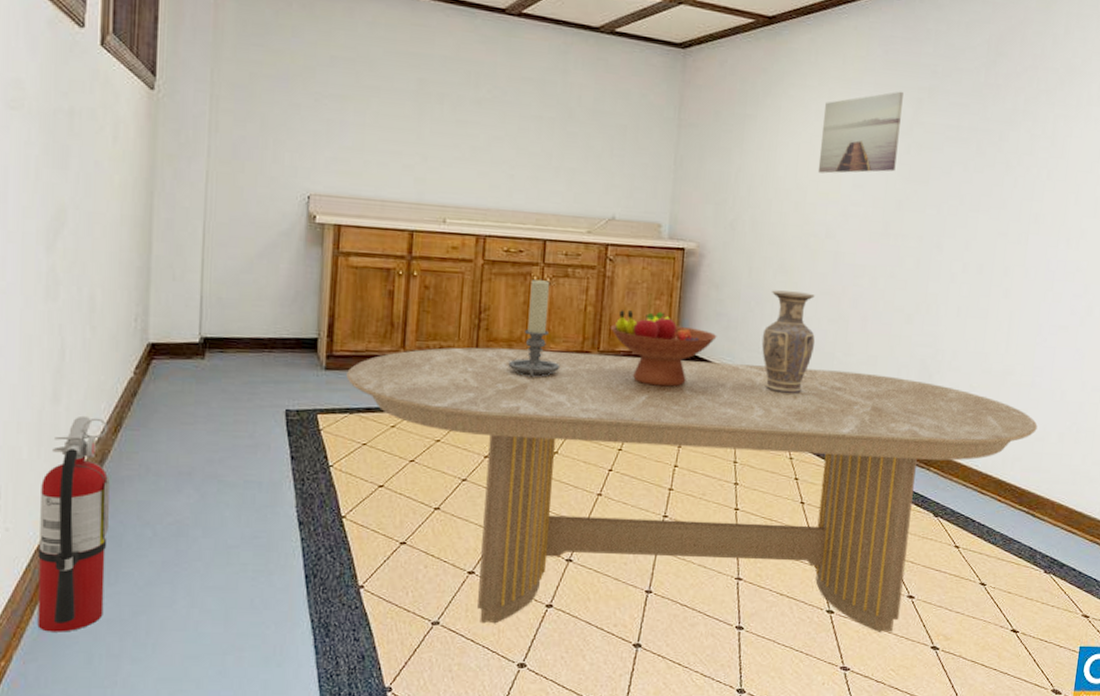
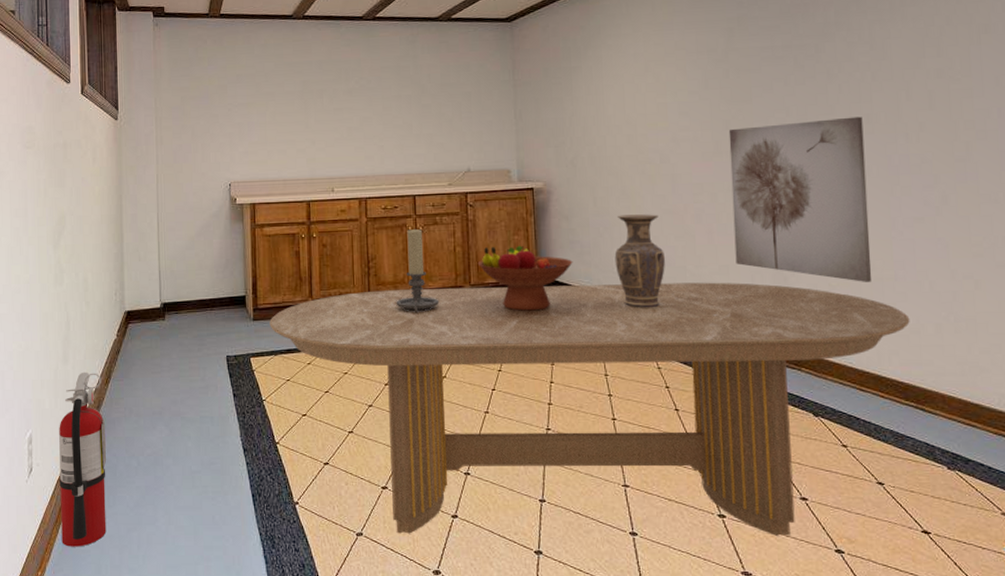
wall art: present [818,91,904,174] -> none [641,24,717,107]
wall art: none [885,210,1031,386] -> present [728,116,872,282]

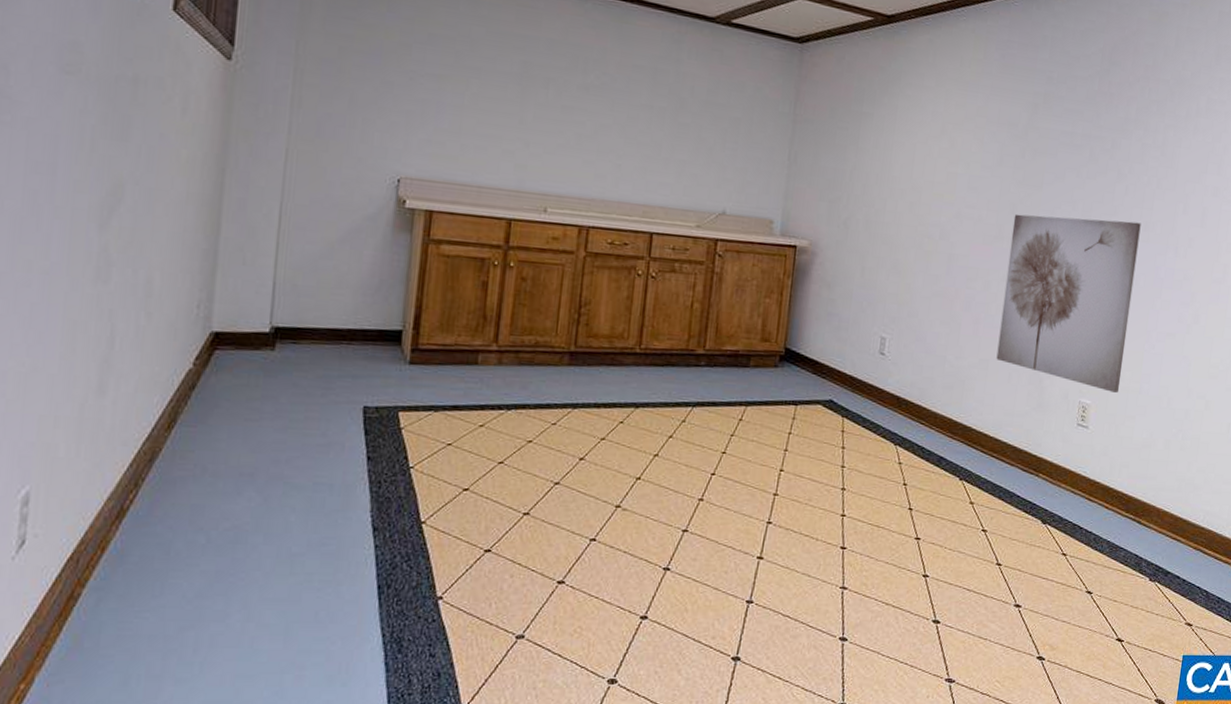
fire extinguisher: present [59,371,107,547] -> none [66,409,161,650]
dining table: present [269,282,910,536] -> none [432,343,1145,643]
candle holder: present [396,228,440,313] -> none [608,273,664,377]
fruit bowl: present [477,245,573,311] -> none [717,307,828,388]
vase: present [614,214,665,308] -> none [872,291,928,398]

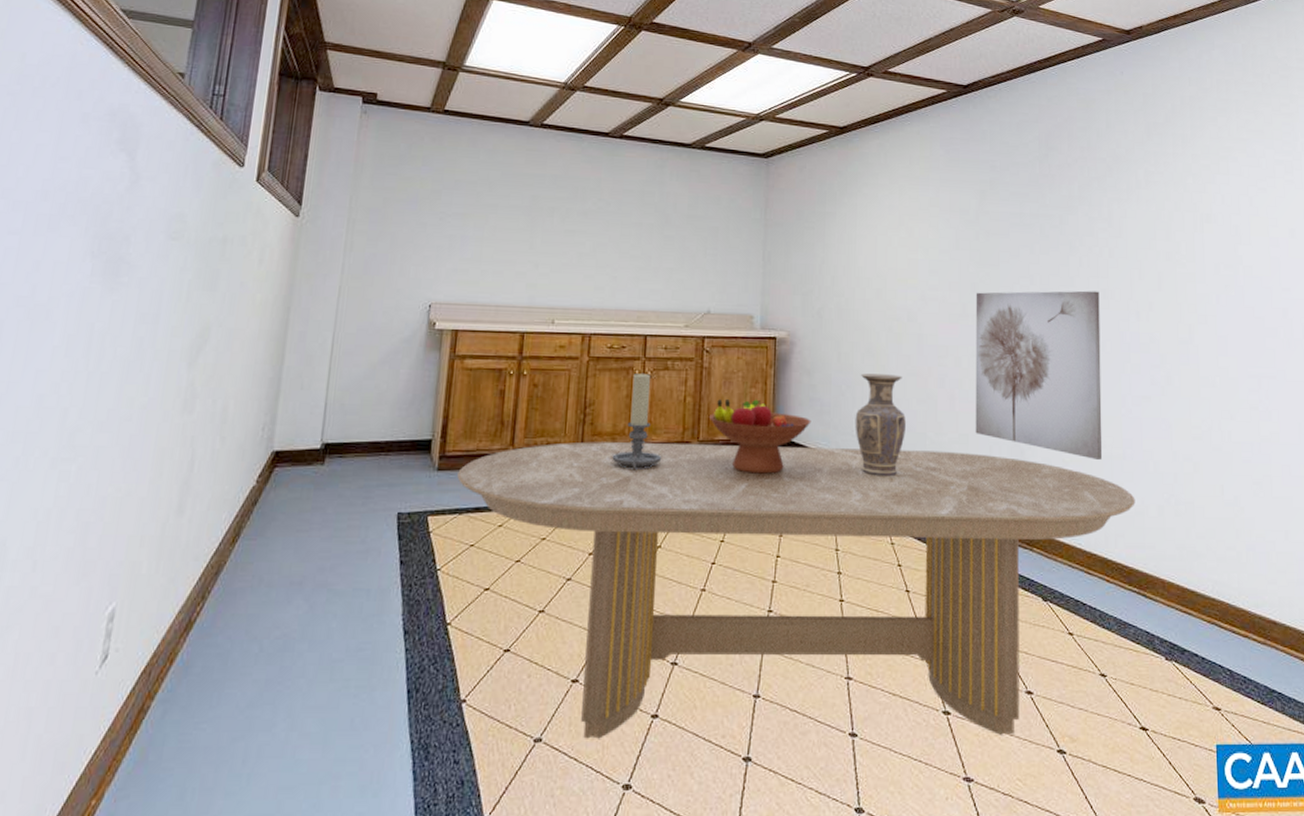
dining table: none [432,343,1145,643] -> present [457,442,1135,739]
candle holder: none [608,273,664,377] -> present [612,372,662,471]
fruit bowl: none [717,307,828,388] -> present [708,398,811,474]
vase: none [872,291,928,398] -> present [855,373,906,477]

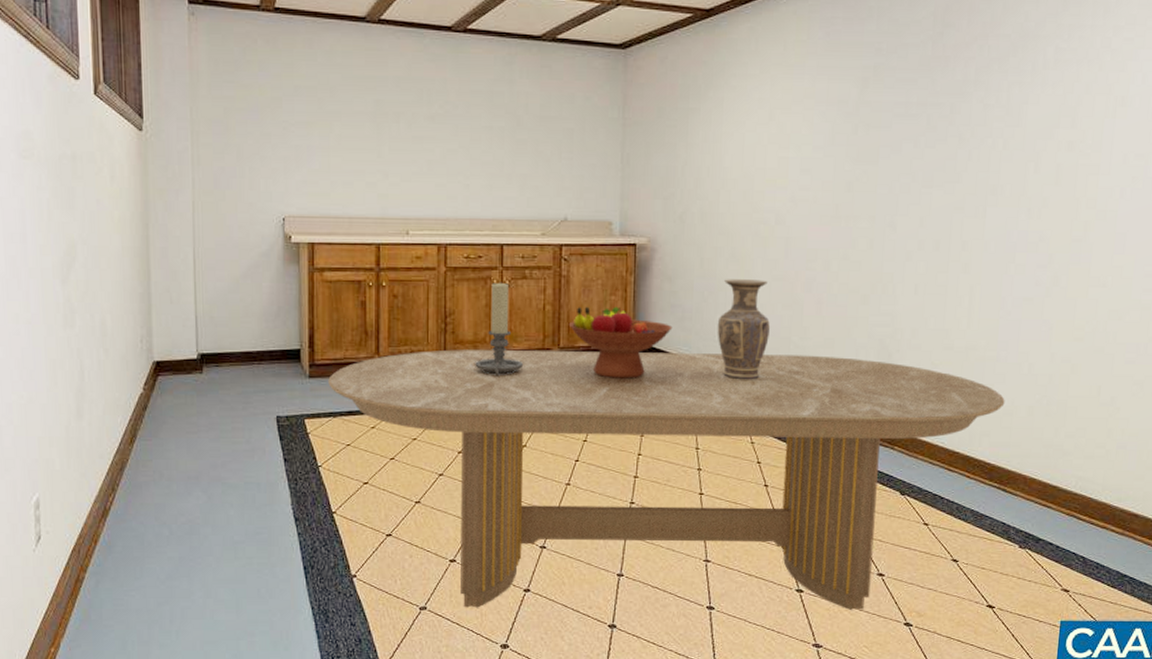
wall art: present [975,290,1103,460] -> none [842,187,988,362]

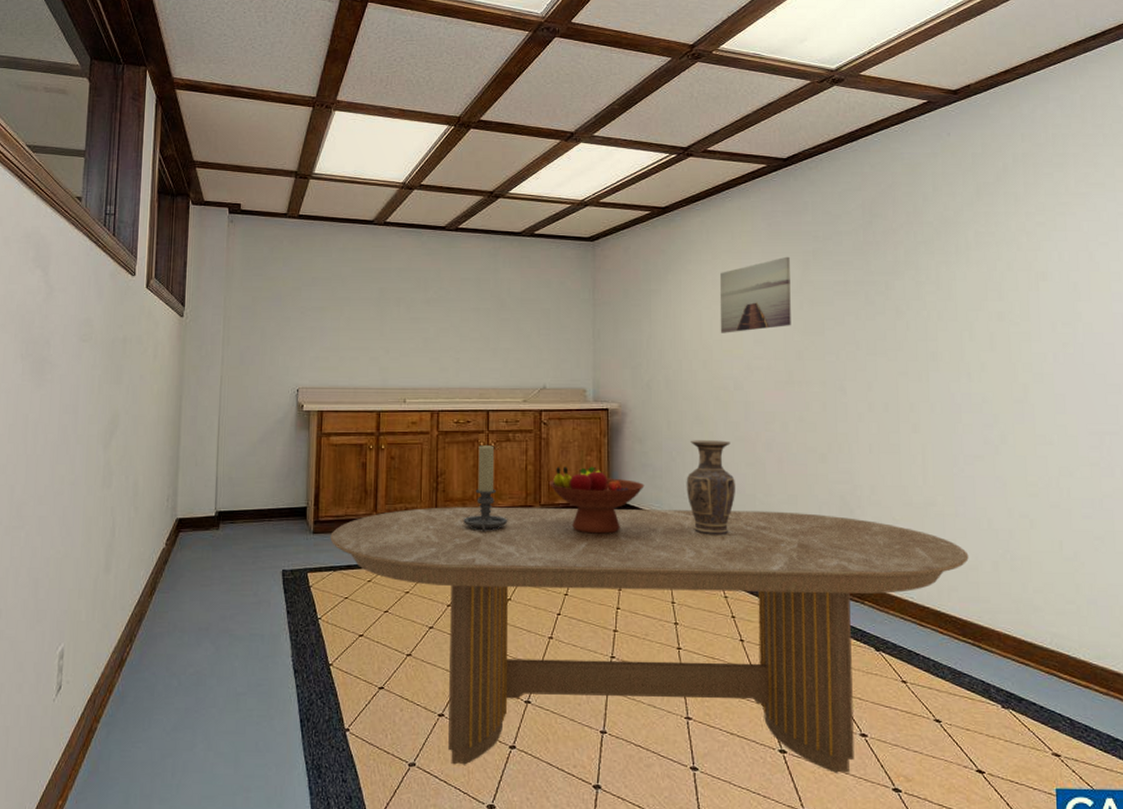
wall art: none [764,72,848,161] -> present [719,256,791,333]

